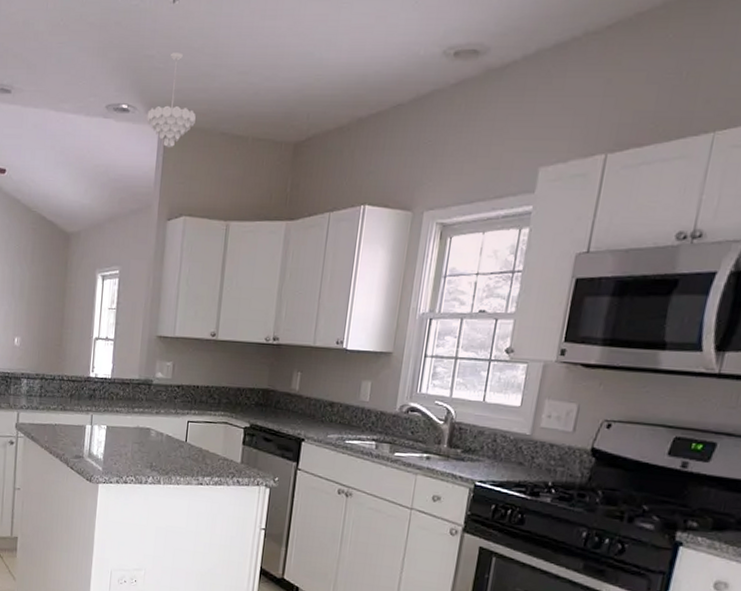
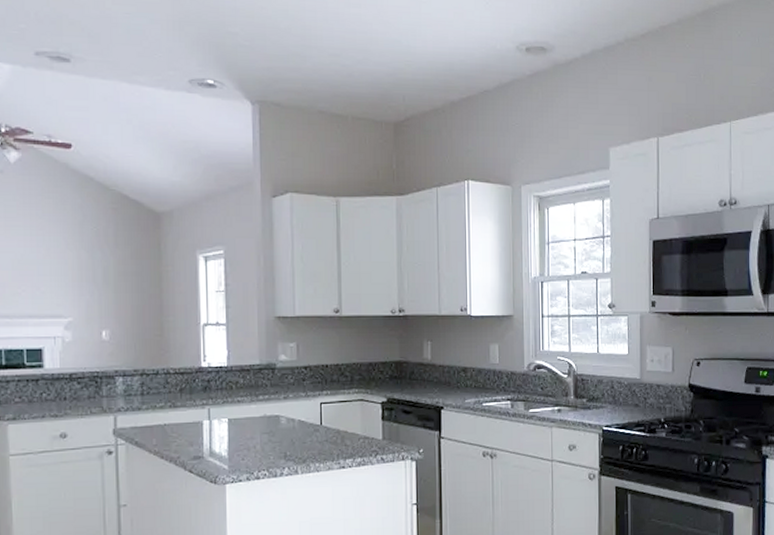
pendant light: present [147,53,196,148] -> none [237,31,290,125]

